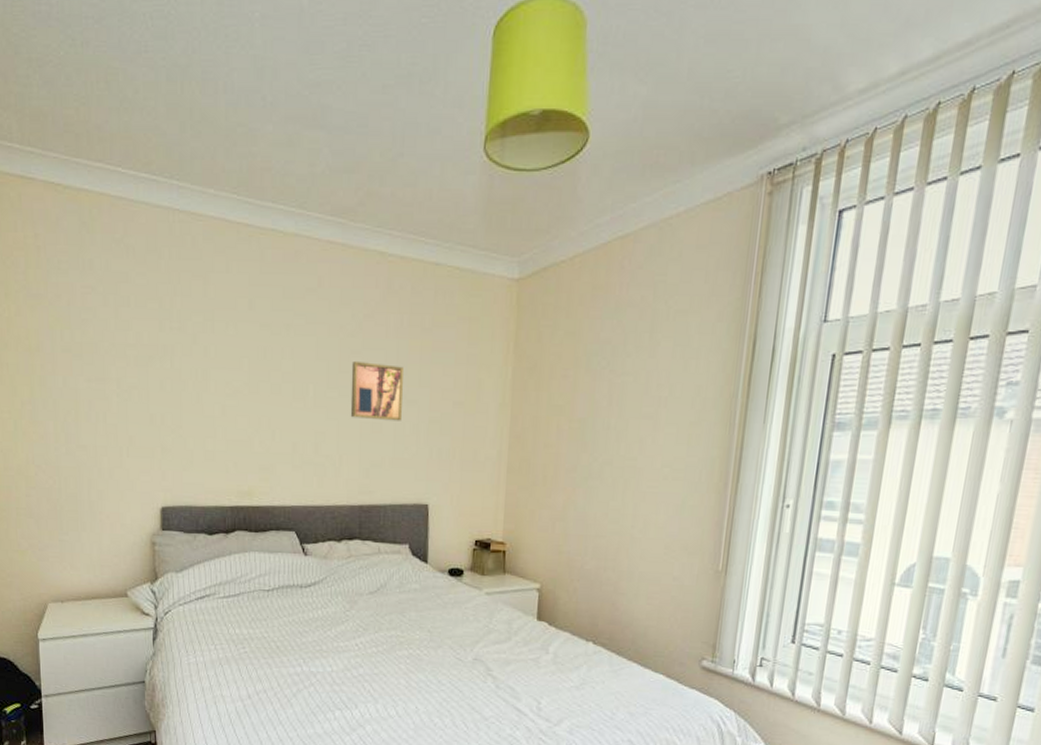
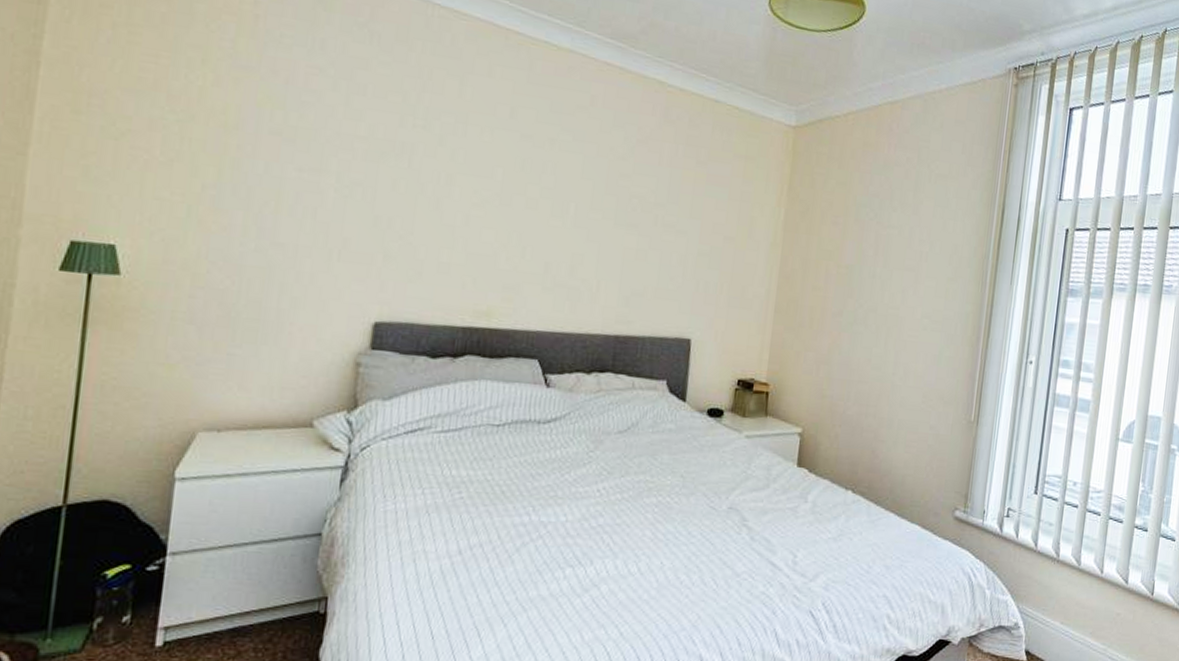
wall art: present [350,360,403,421] -> none [613,184,675,251]

